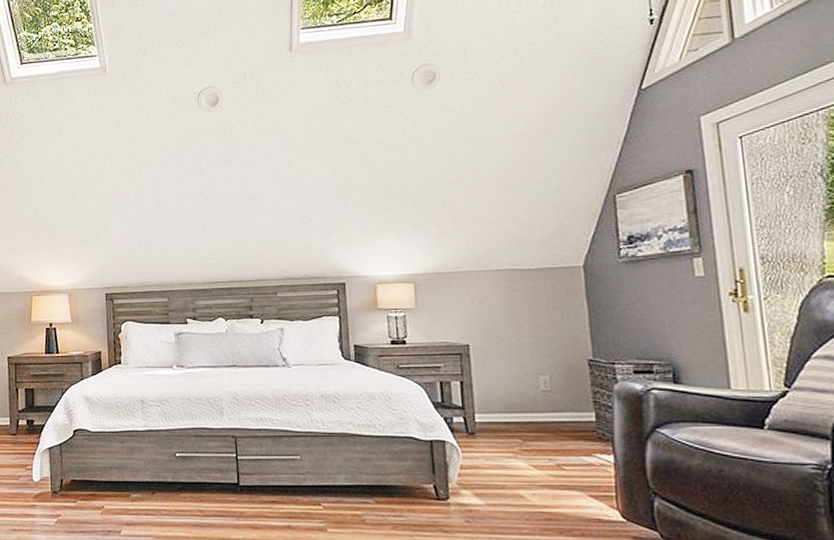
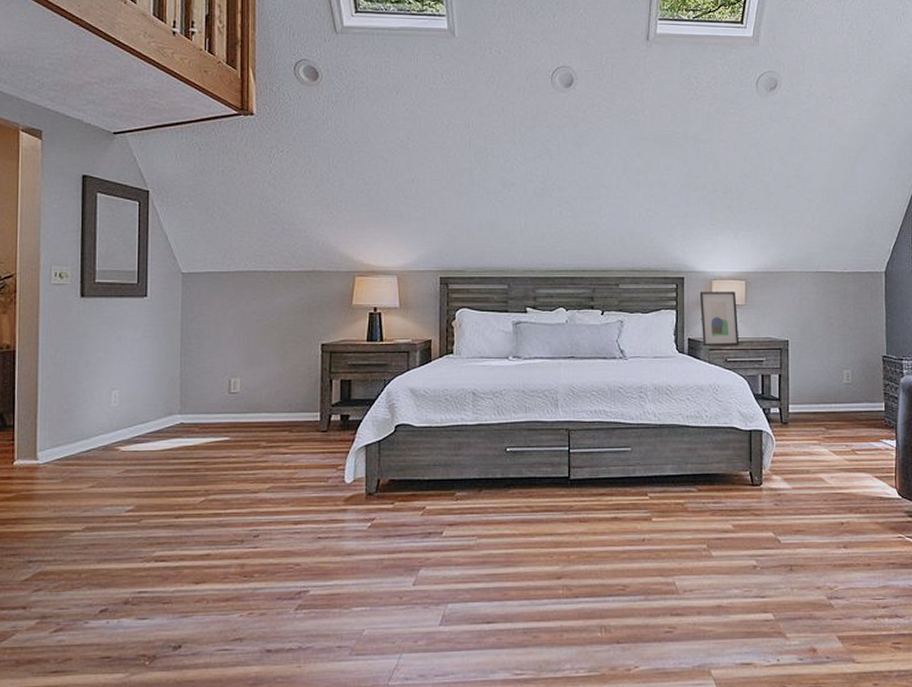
picture frame: none [363,294,412,353] -> present [699,290,740,347]

